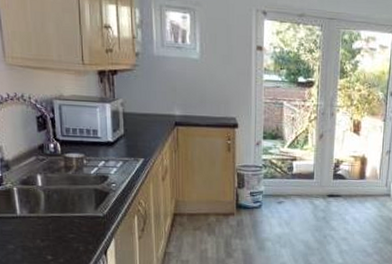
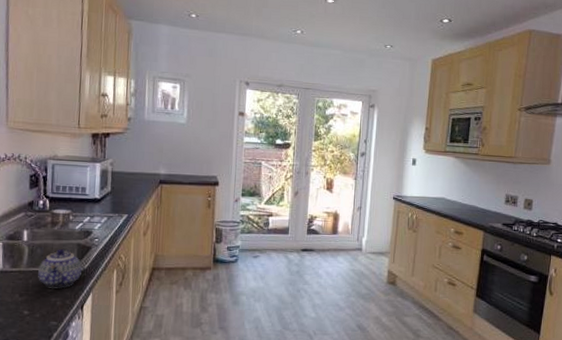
teapot: none [57,194,101,234] -> present [38,249,82,288]

